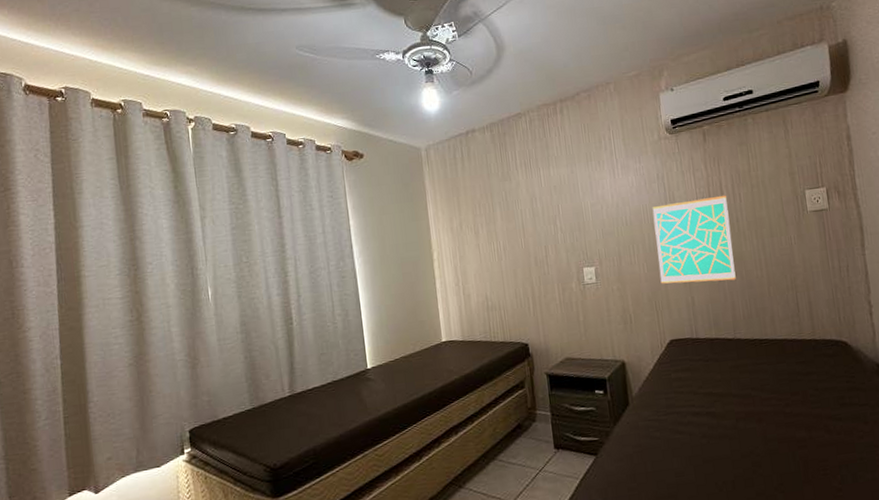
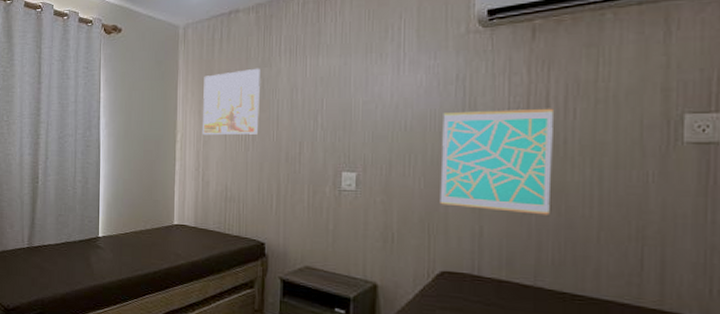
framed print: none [451,182,508,251] -> present [203,68,260,136]

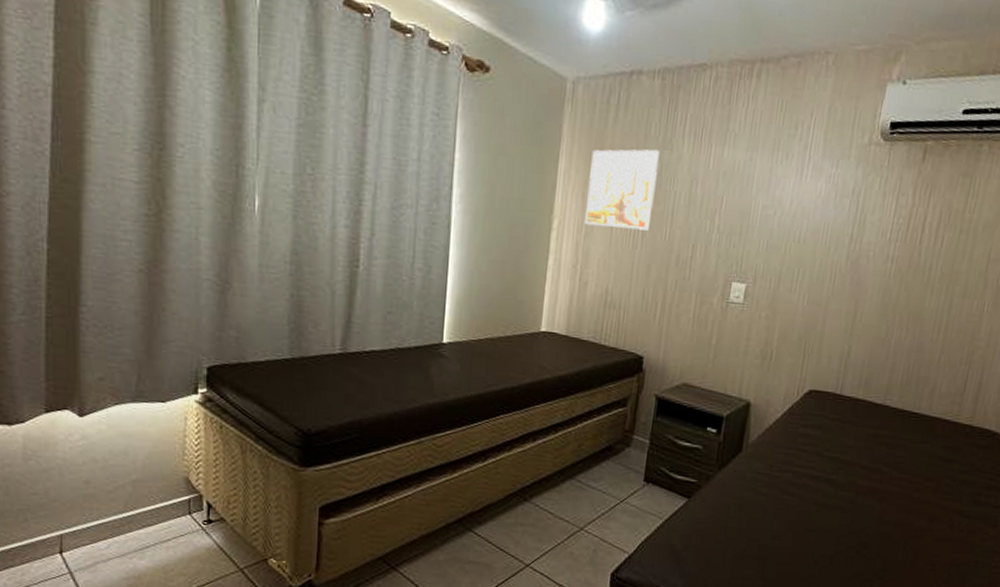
wall art: present [440,108,553,215] -> none [818,227,927,338]

